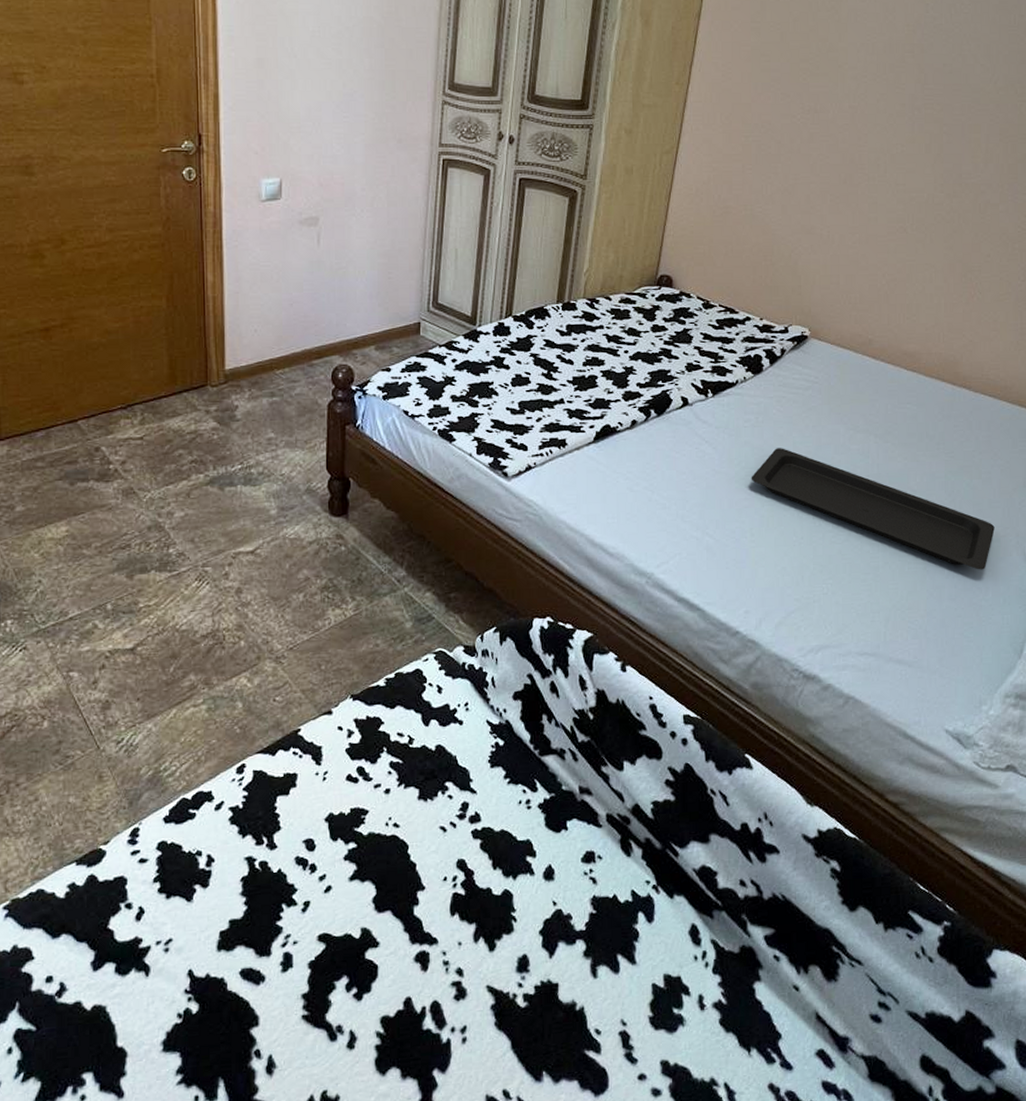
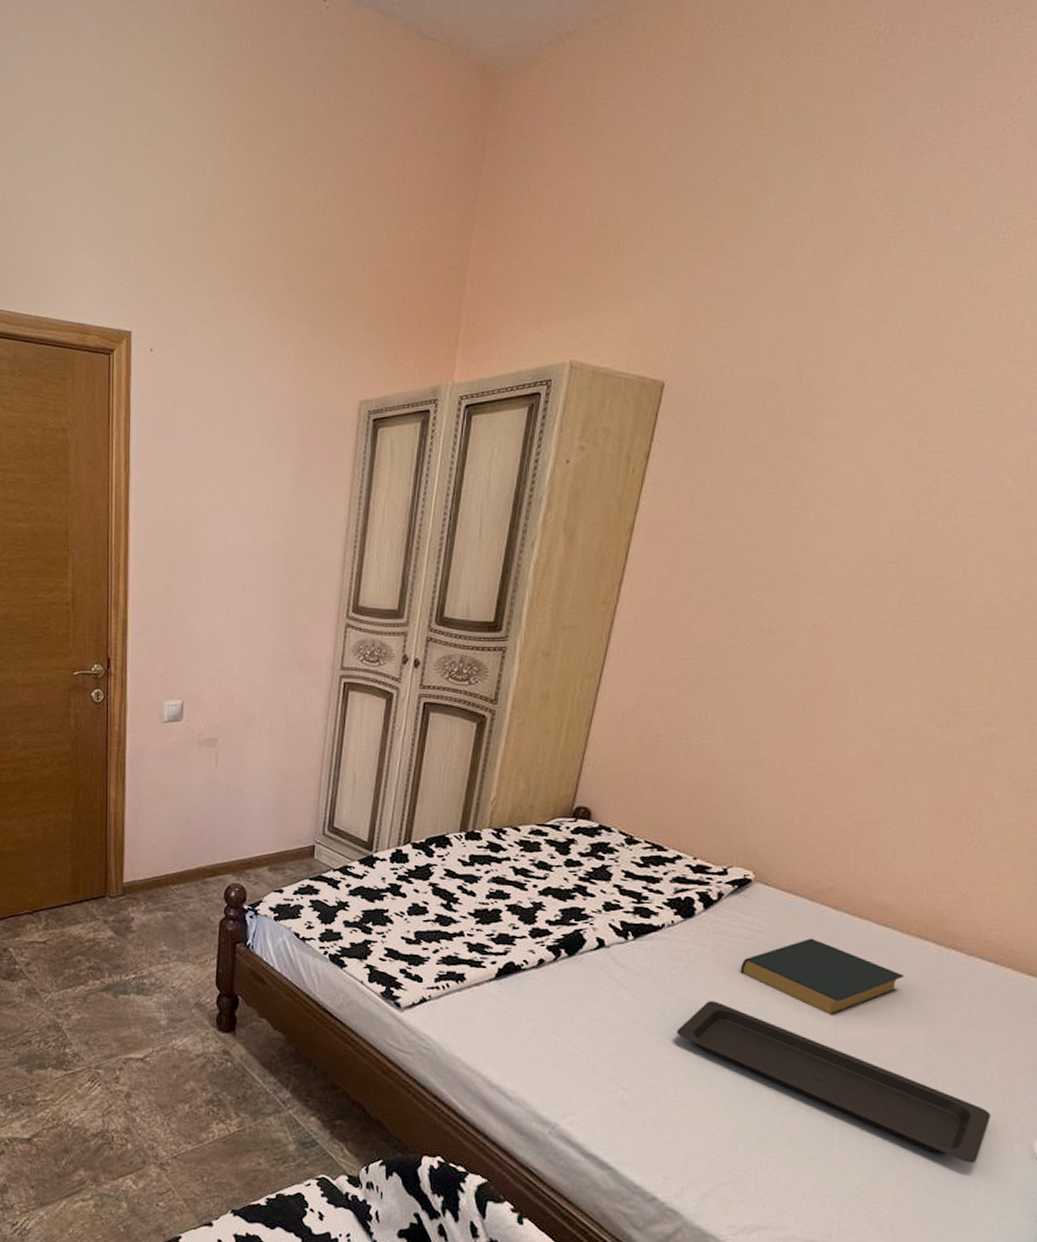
hardback book: none [801,386,928,454] -> present [740,938,904,1016]

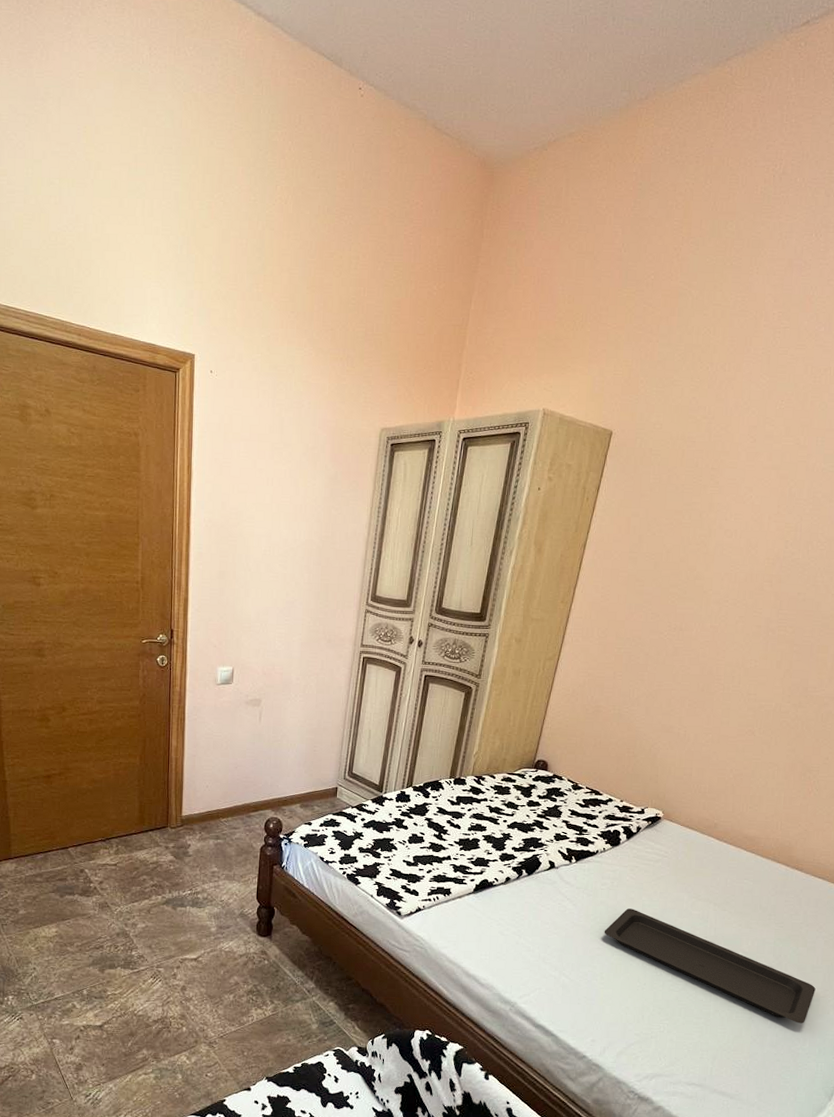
hardback book: present [740,938,904,1016] -> none [650,861,763,919]

